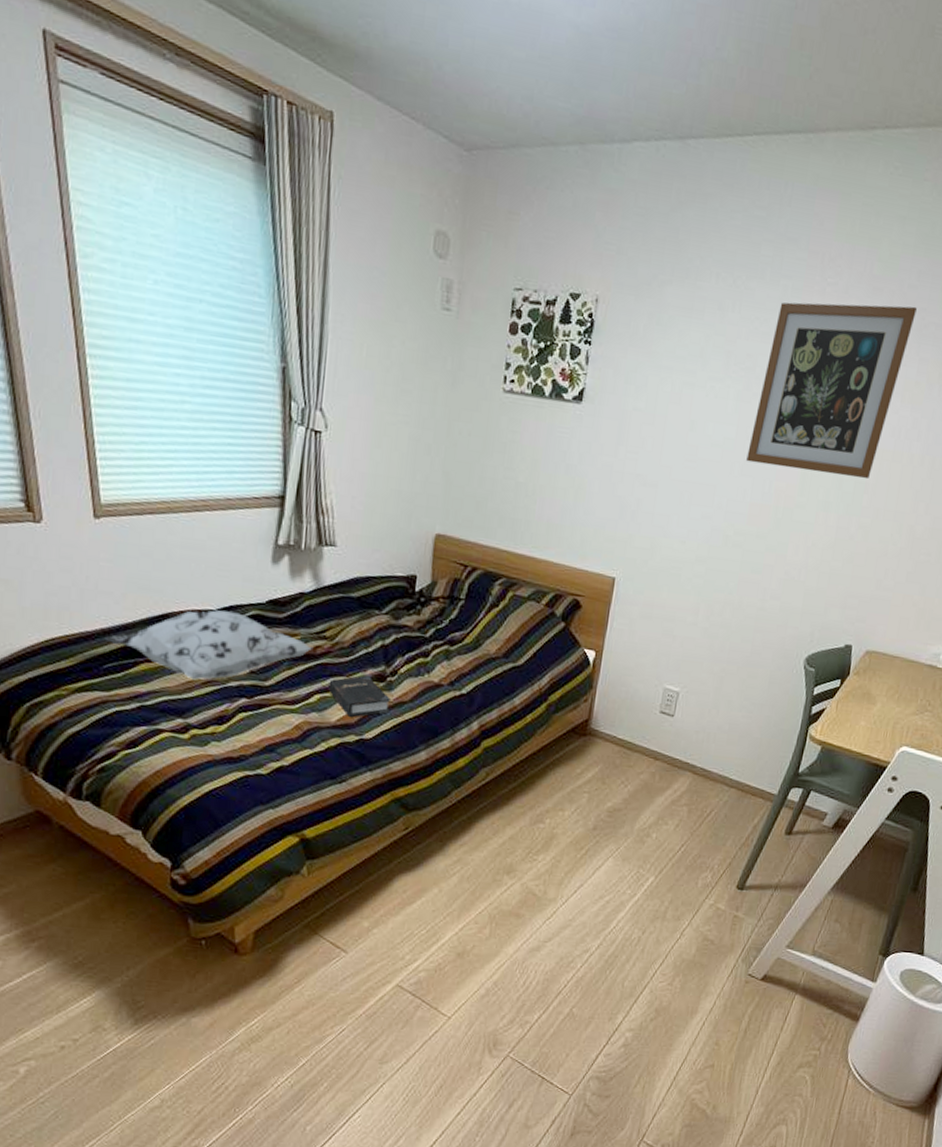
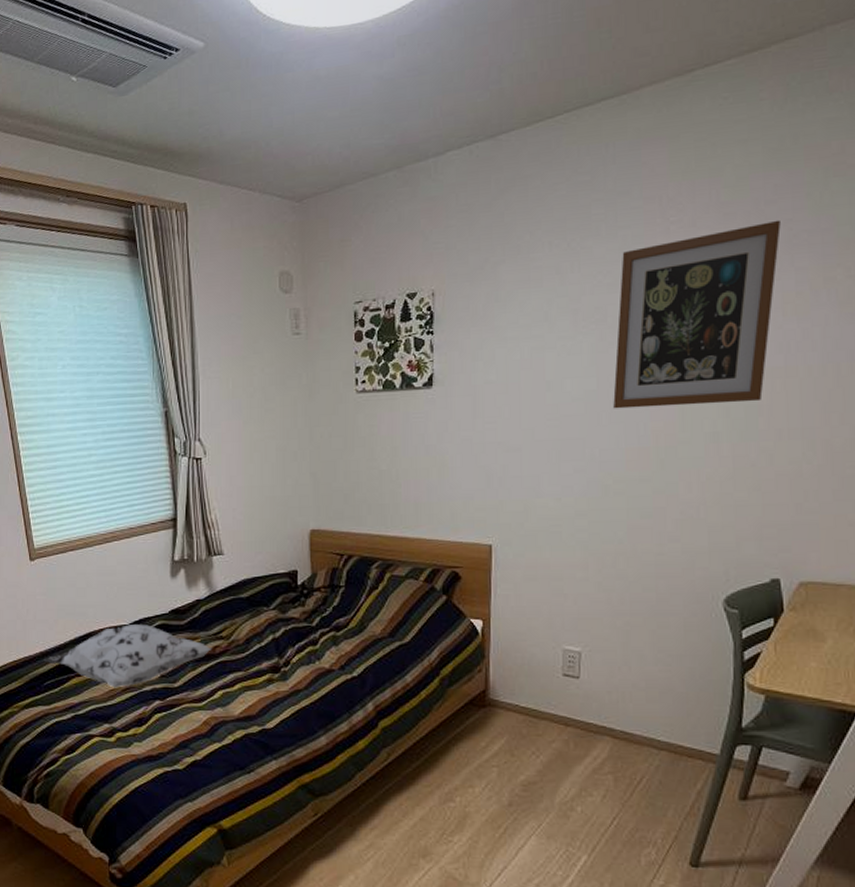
hardback book: present [328,676,391,717] -> none [229,669,288,709]

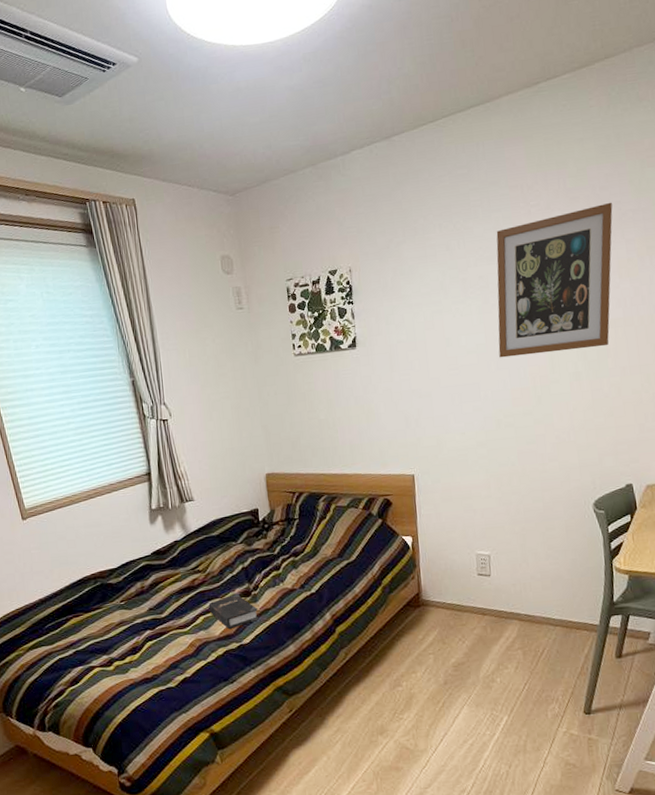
decorative pillow: present [45,624,211,688] -> none [44,566,191,624]
hardback book: none [229,669,288,709] -> present [208,594,260,629]

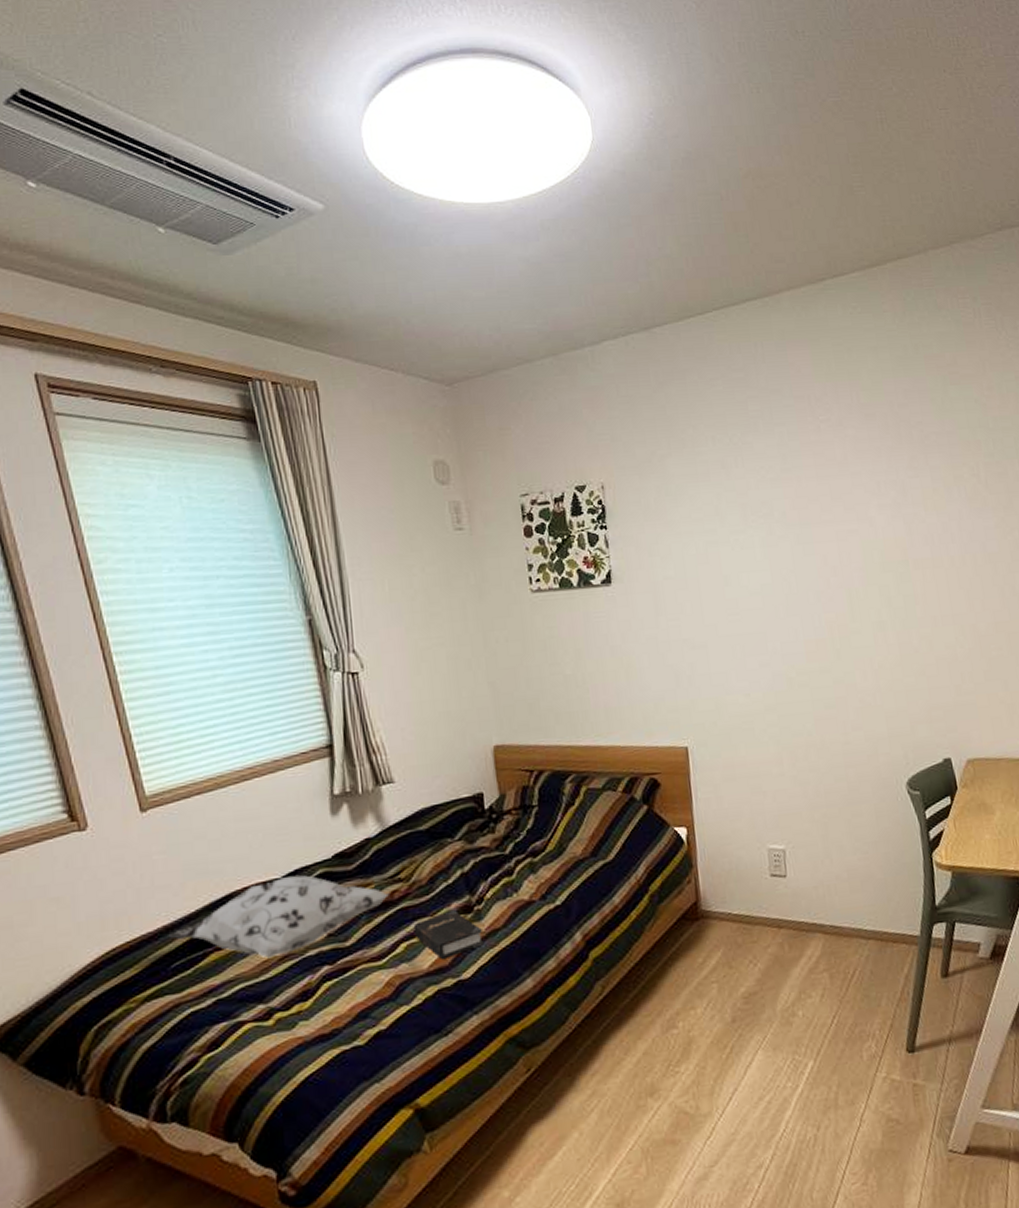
decorative pillow: none [44,566,191,624] -> present [170,875,389,959]
wall art: present [496,202,613,358] -> none [780,422,917,602]

